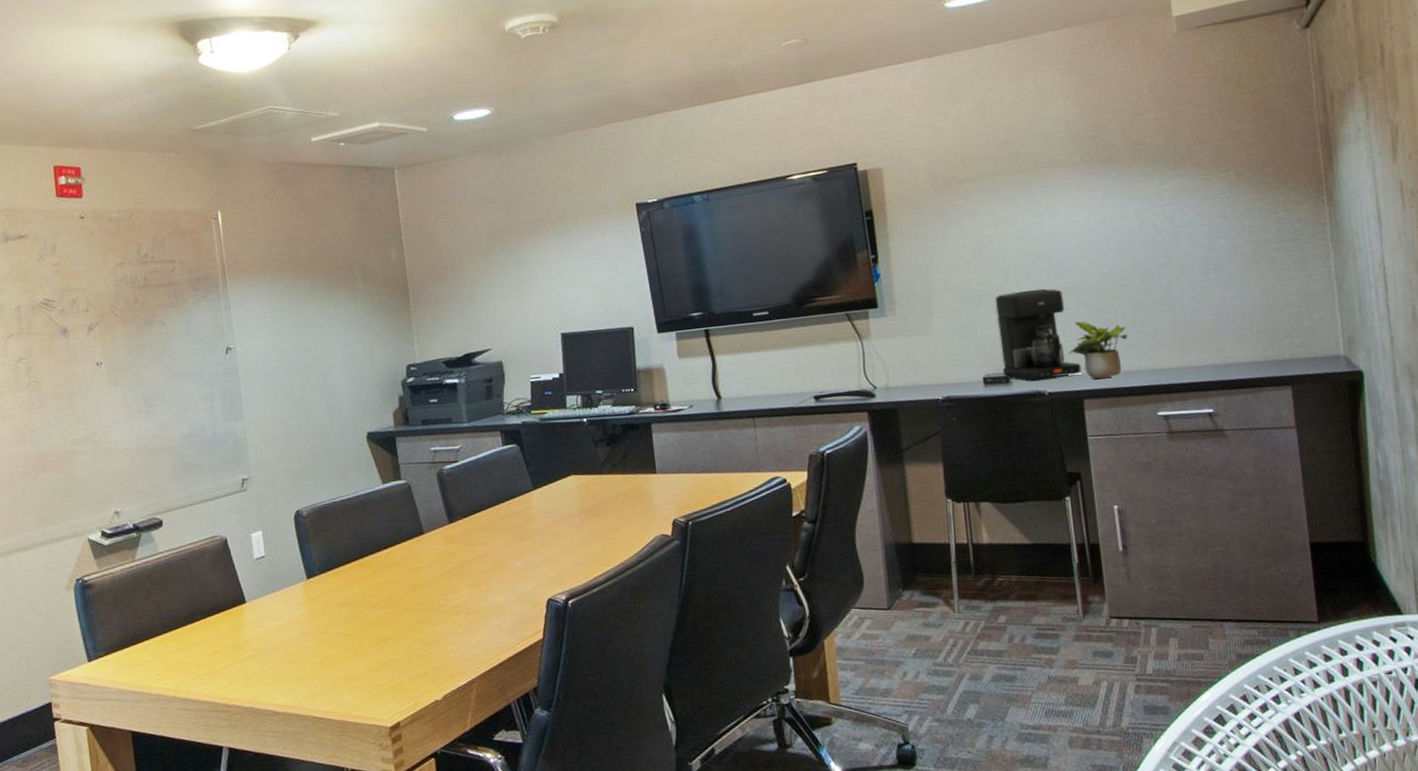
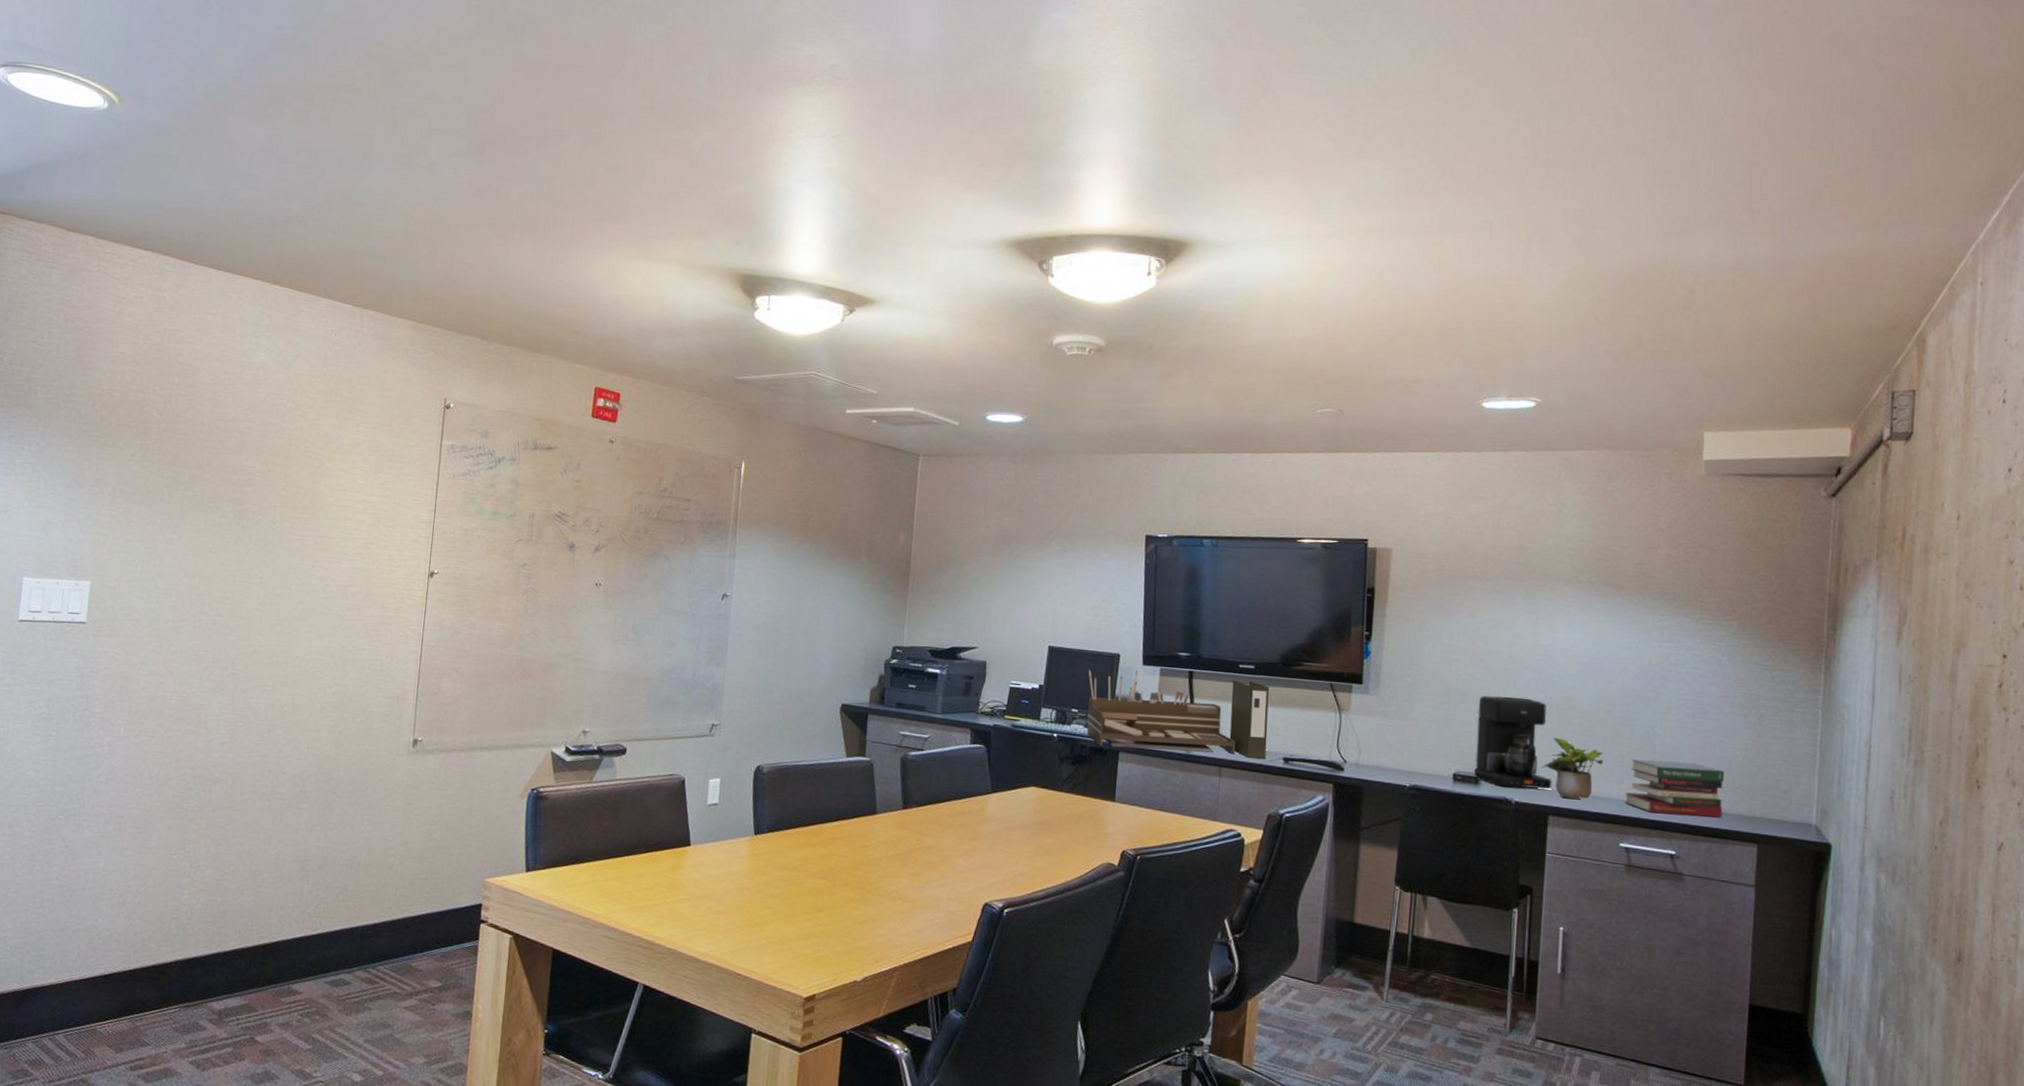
desk organizer: none [604,340,766,422] -> present [1086,667,1236,755]
binder: none [749,327,796,404] -> present [1229,680,1270,760]
books: none [1154,319,1253,377] -> present [1625,759,1725,818]

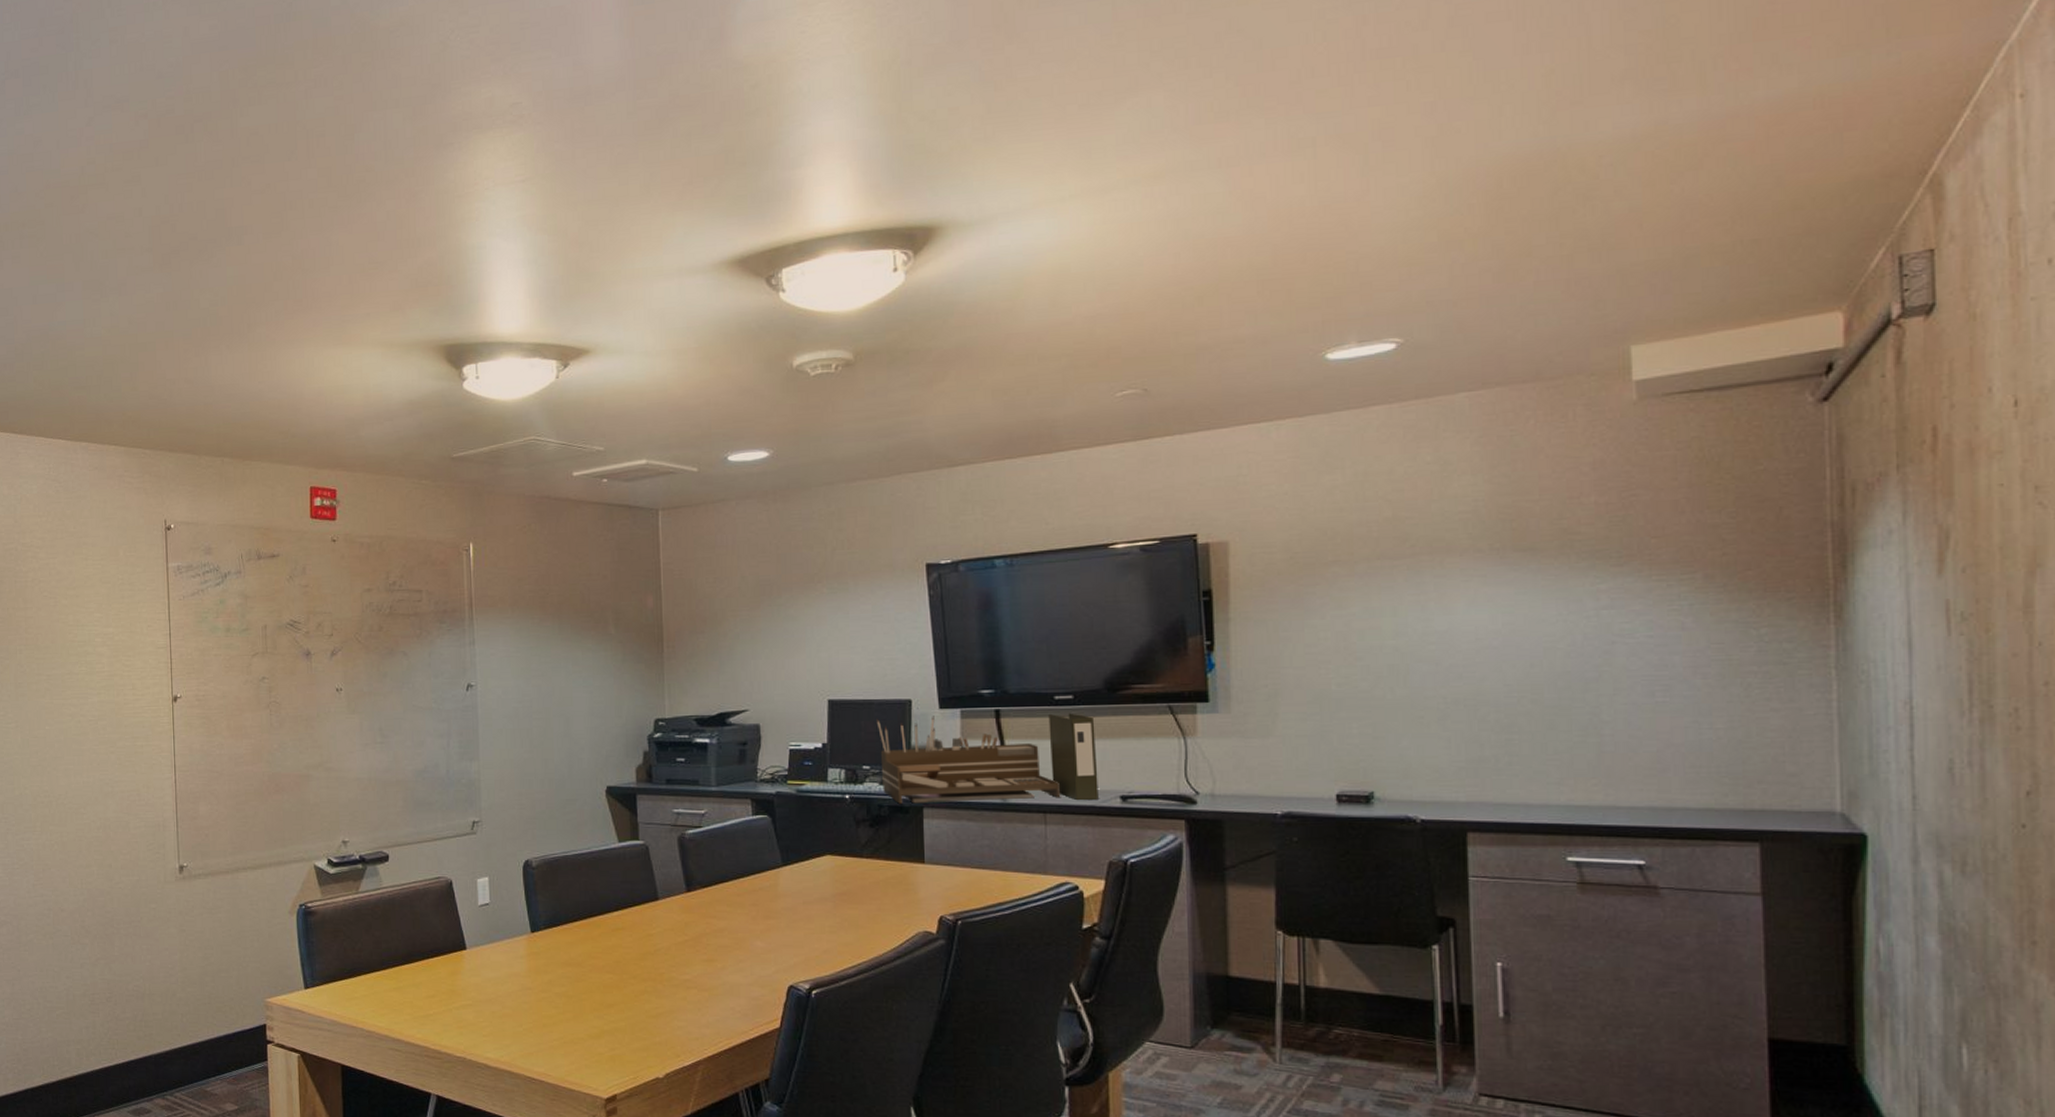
coffee maker: present [1474,695,1552,789] -> none [1360,696,1468,804]
potted plant: present [1541,737,1603,799] -> none [1450,739,1534,811]
books: present [1625,759,1725,818] -> none [1567,752,1706,817]

